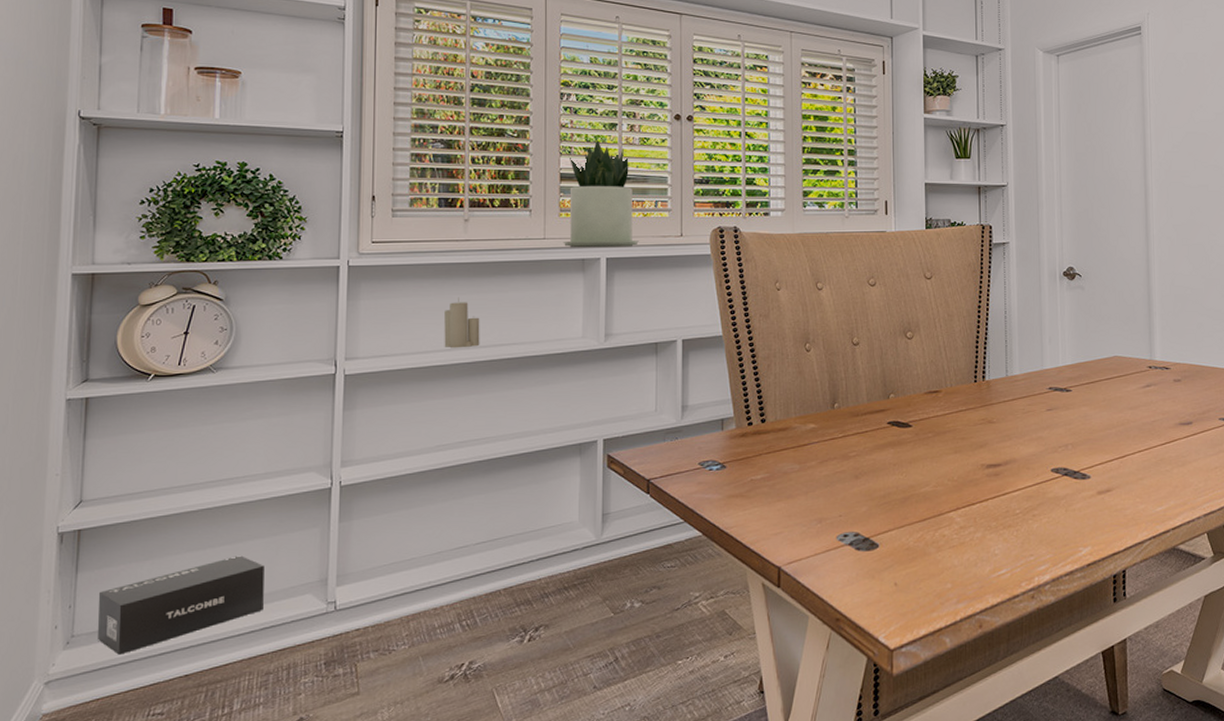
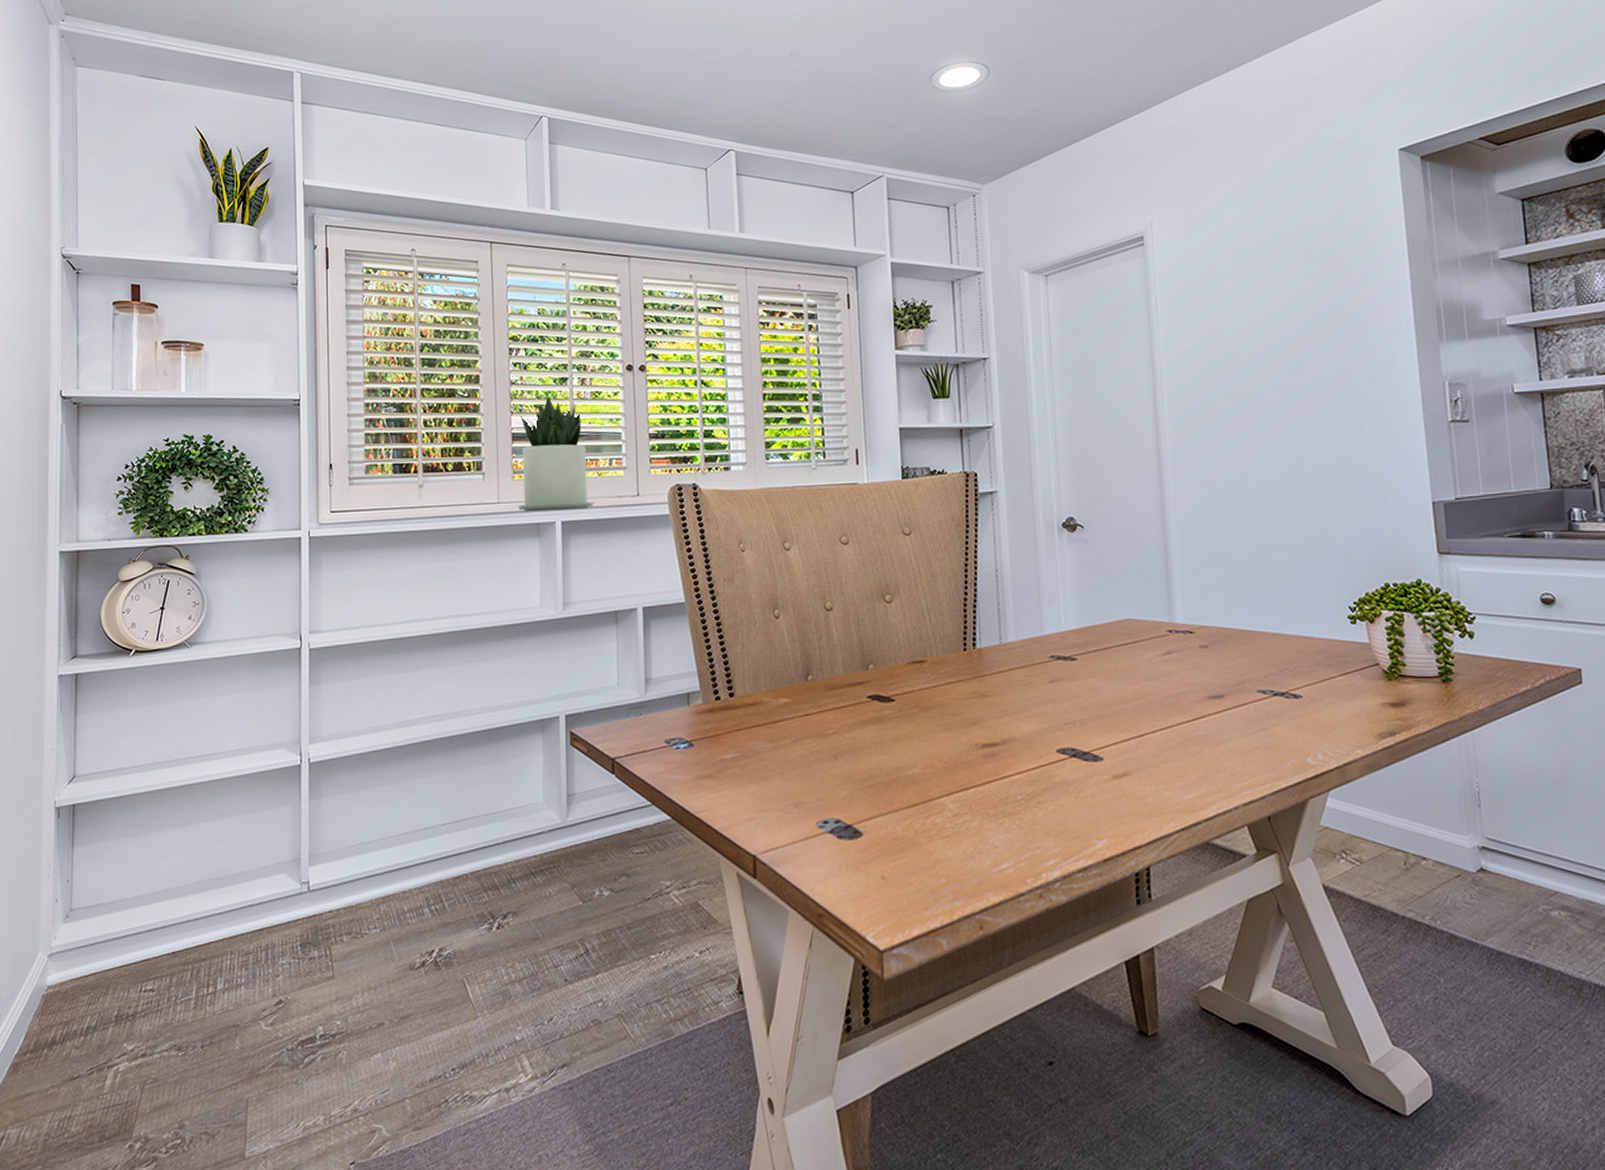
box: present [97,555,265,655] -> none [92,833,242,930]
candle: present [444,297,480,349] -> none [403,566,438,620]

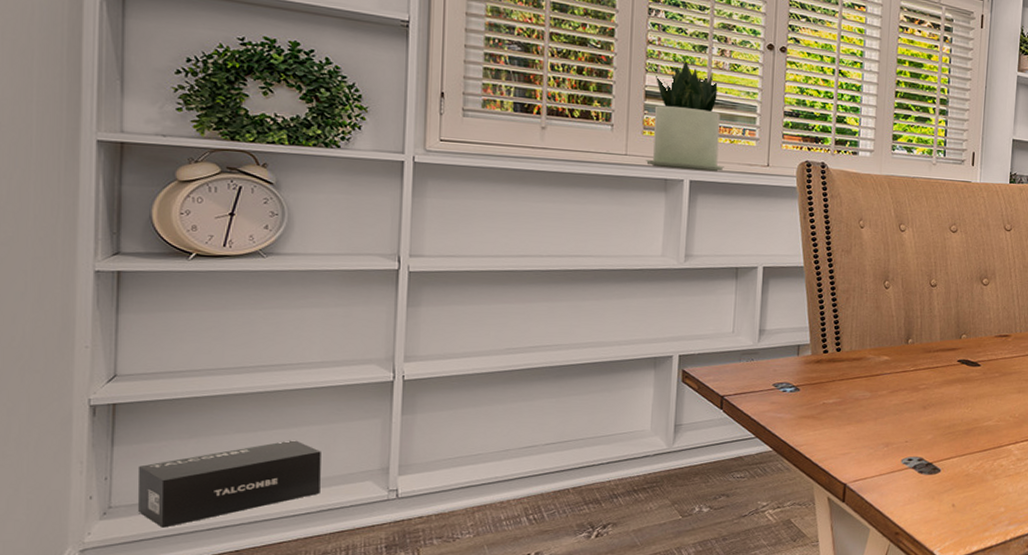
box: none [92,833,242,930] -> present [137,440,321,528]

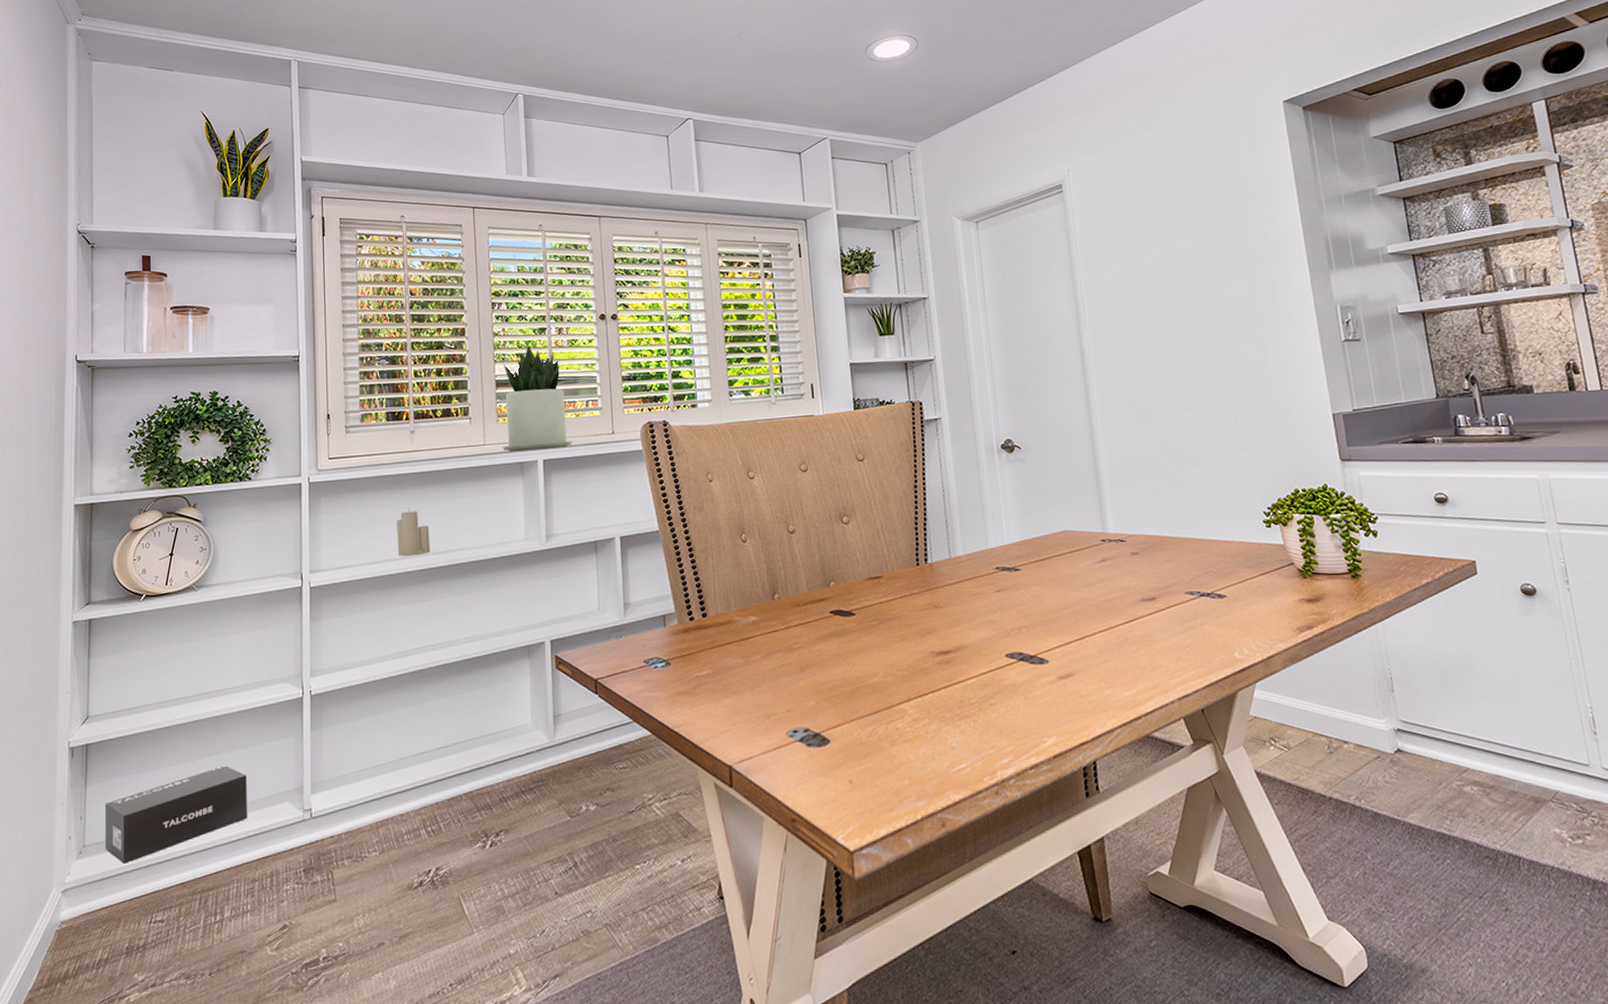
candle: none [516,204,556,256] -> present [397,506,430,557]

